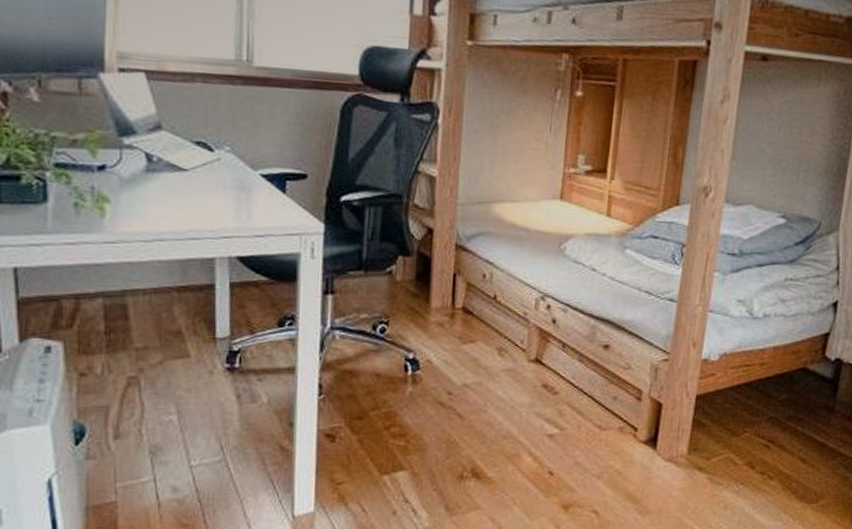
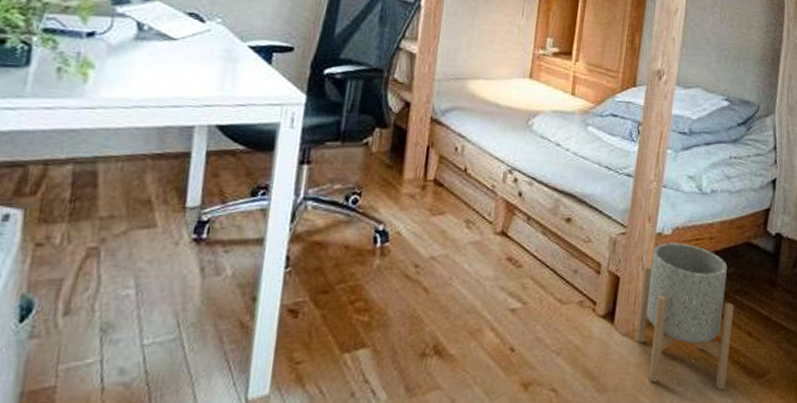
planter: none [679,369,787,514] -> present [635,243,734,390]

